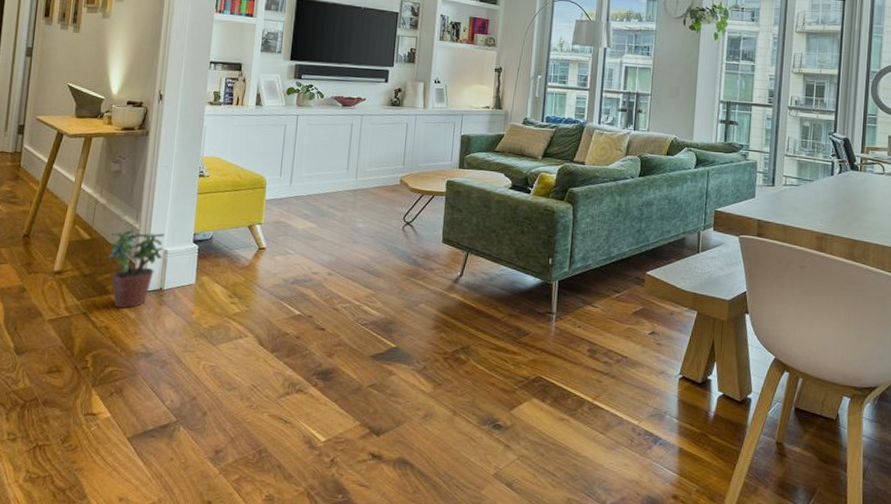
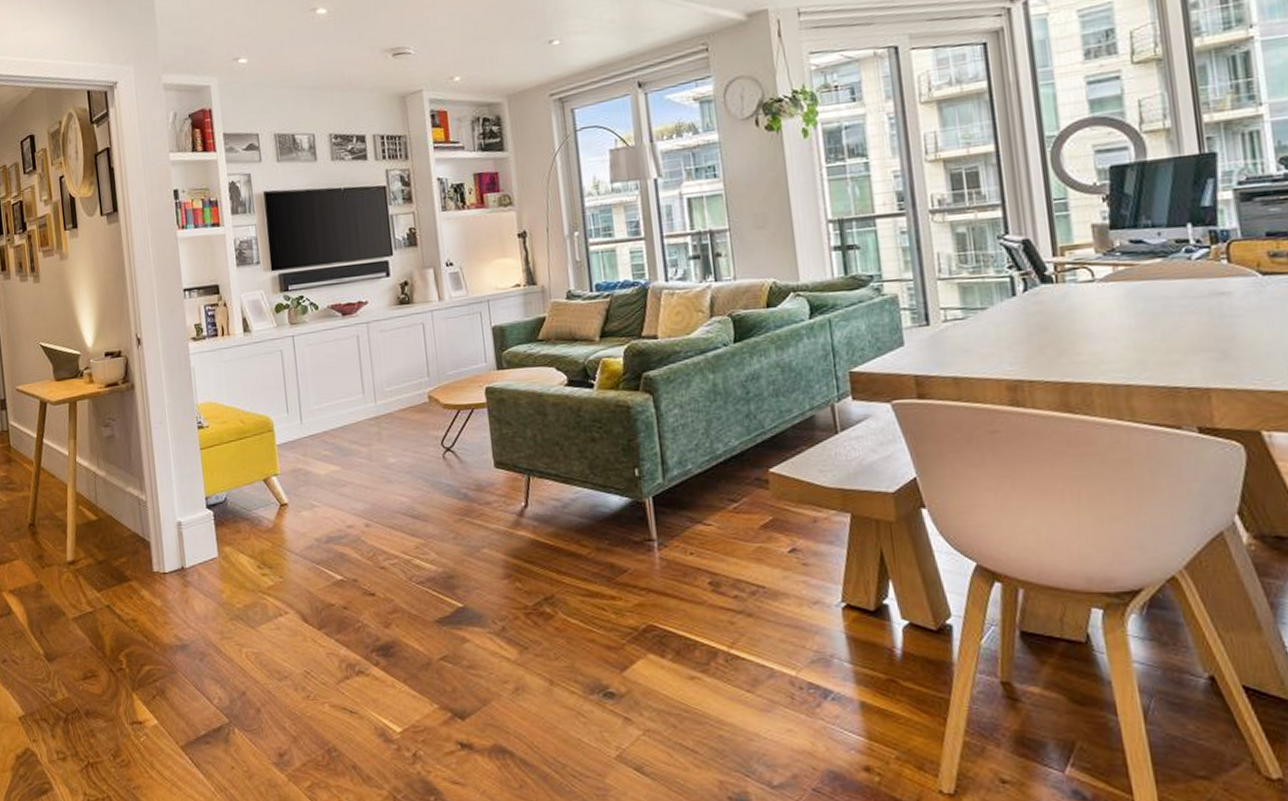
potted plant: present [108,230,167,309] -> none [117,502,180,596]

